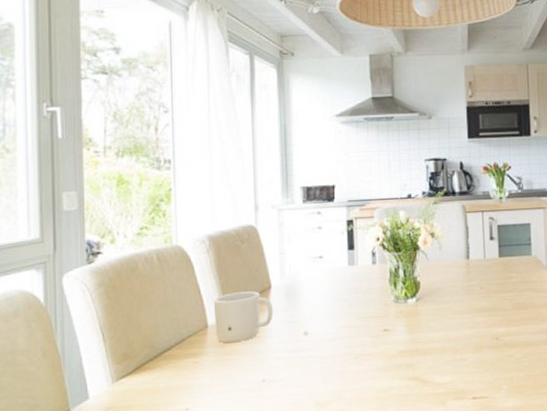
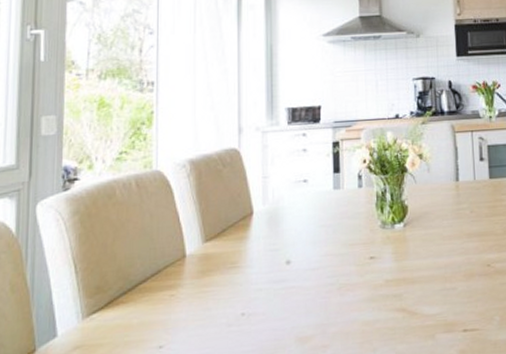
mug: present [213,291,274,343] -> none [192,217,255,274]

